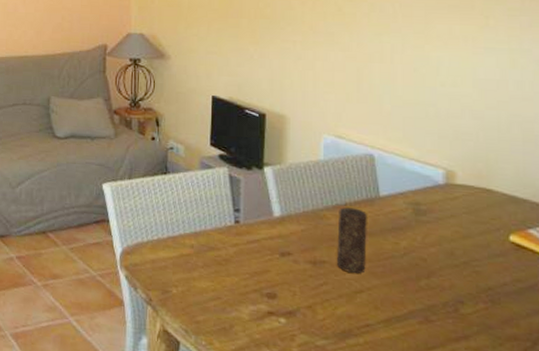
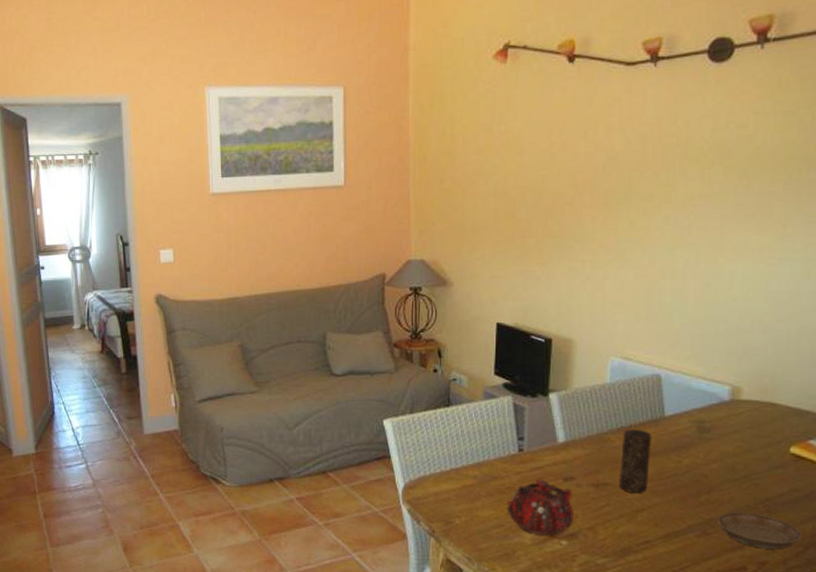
teapot: none [223,252,292,312] -> present [506,479,575,536]
saucer: none [440,299,530,343] -> present [717,512,802,550]

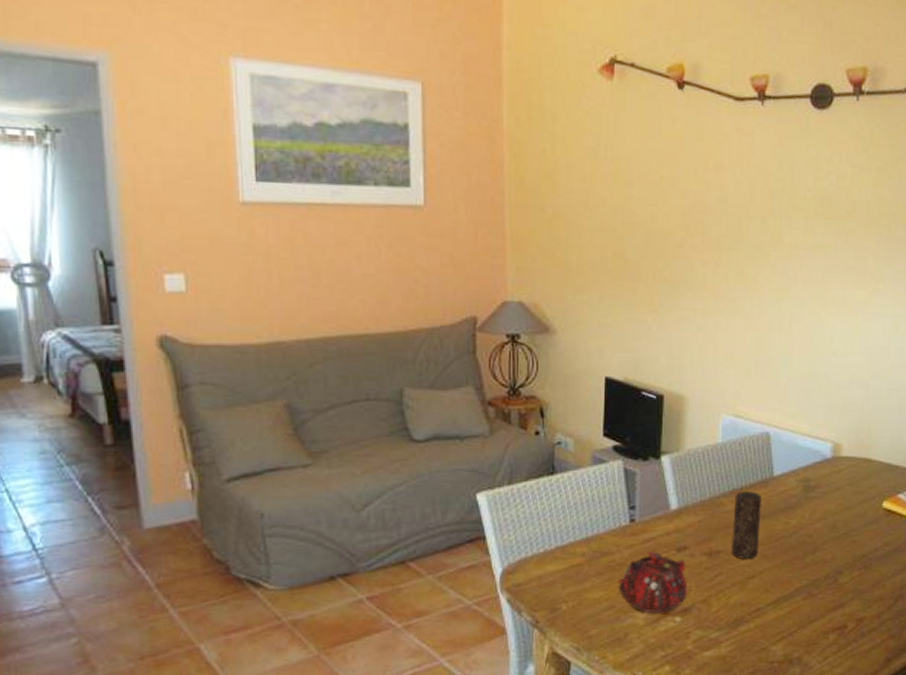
saucer: present [717,512,802,550] -> none [822,570,893,605]

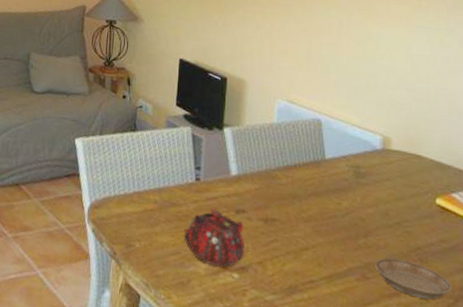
candle: present [732,491,761,559] -> none [286,168,314,232]
saucer: none [822,570,893,605] -> present [375,258,452,300]

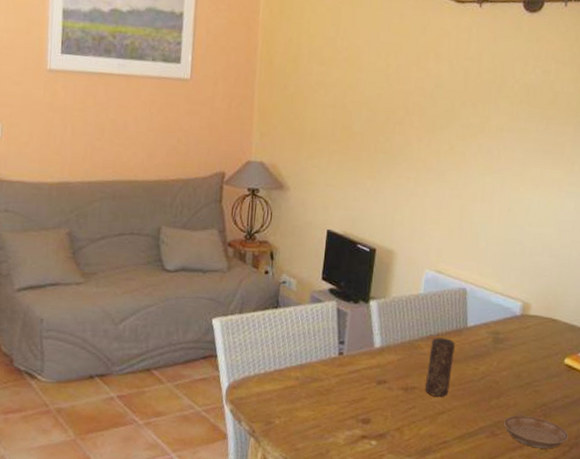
teapot: present [183,209,245,267] -> none [324,381,385,436]
candle: none [286,168,314,232] -> present [425,337,455,397]

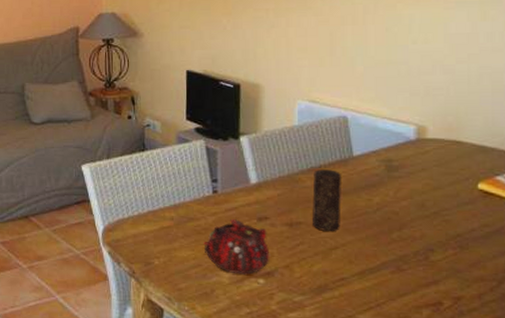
teapot: none [324,381,385,436] -> present [203,219,270,275]
saucer: present [504,415,569,449] -> none [411,248,496,284]

